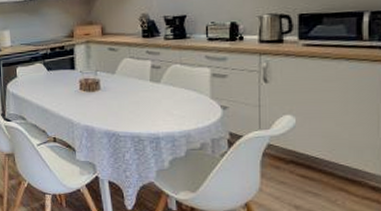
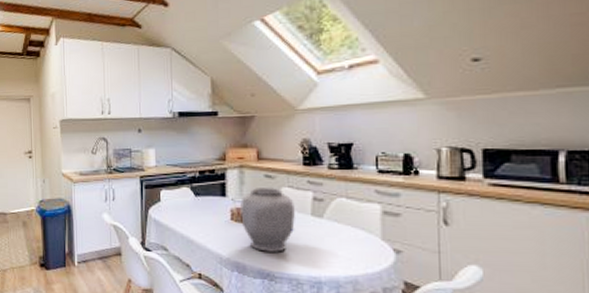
vase: none [87,59,136,115] -> present [239,188,295,252]

